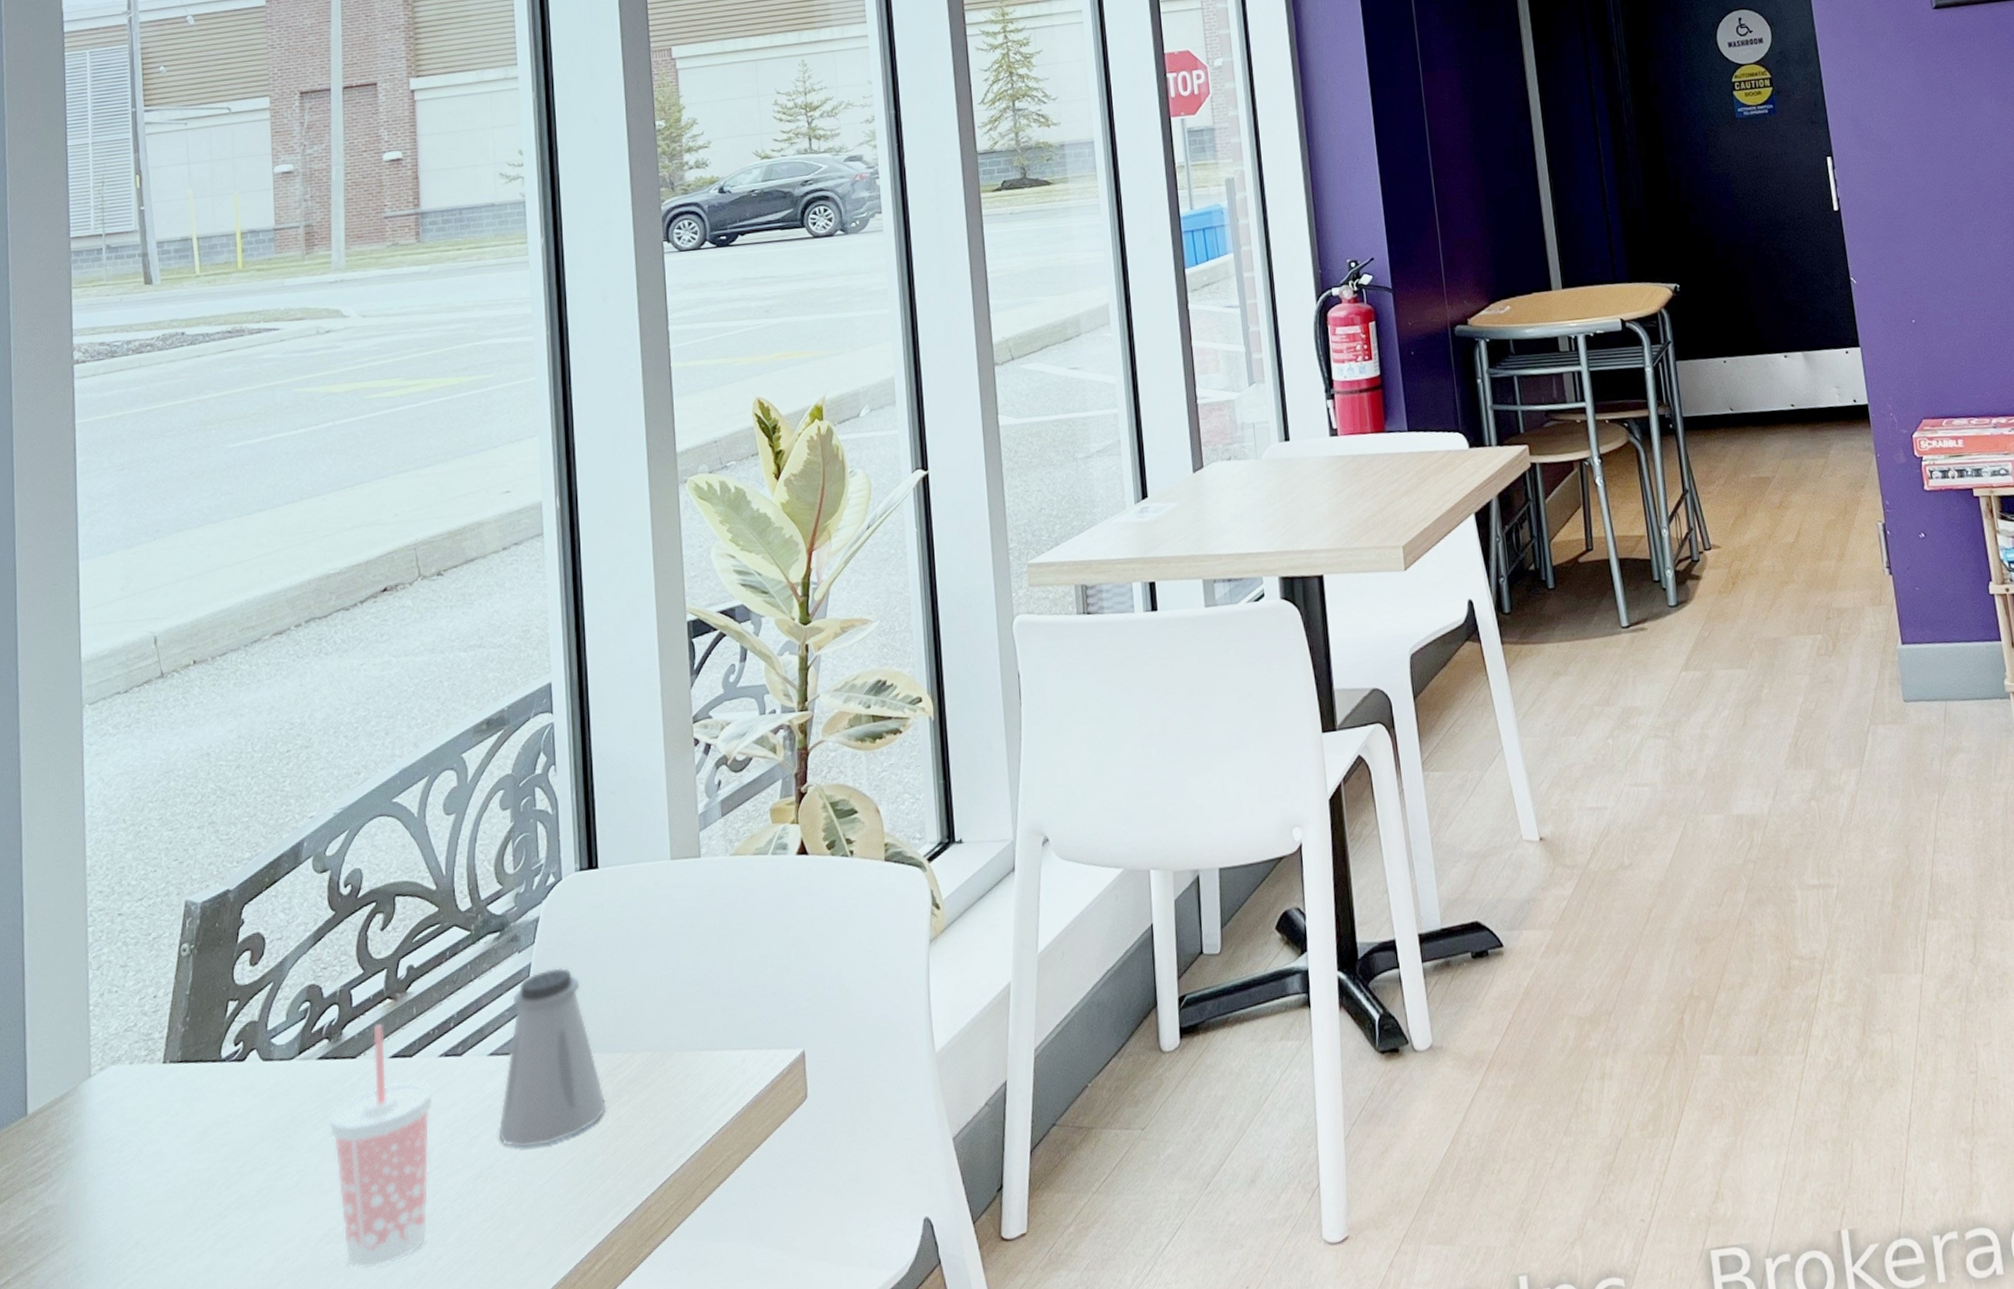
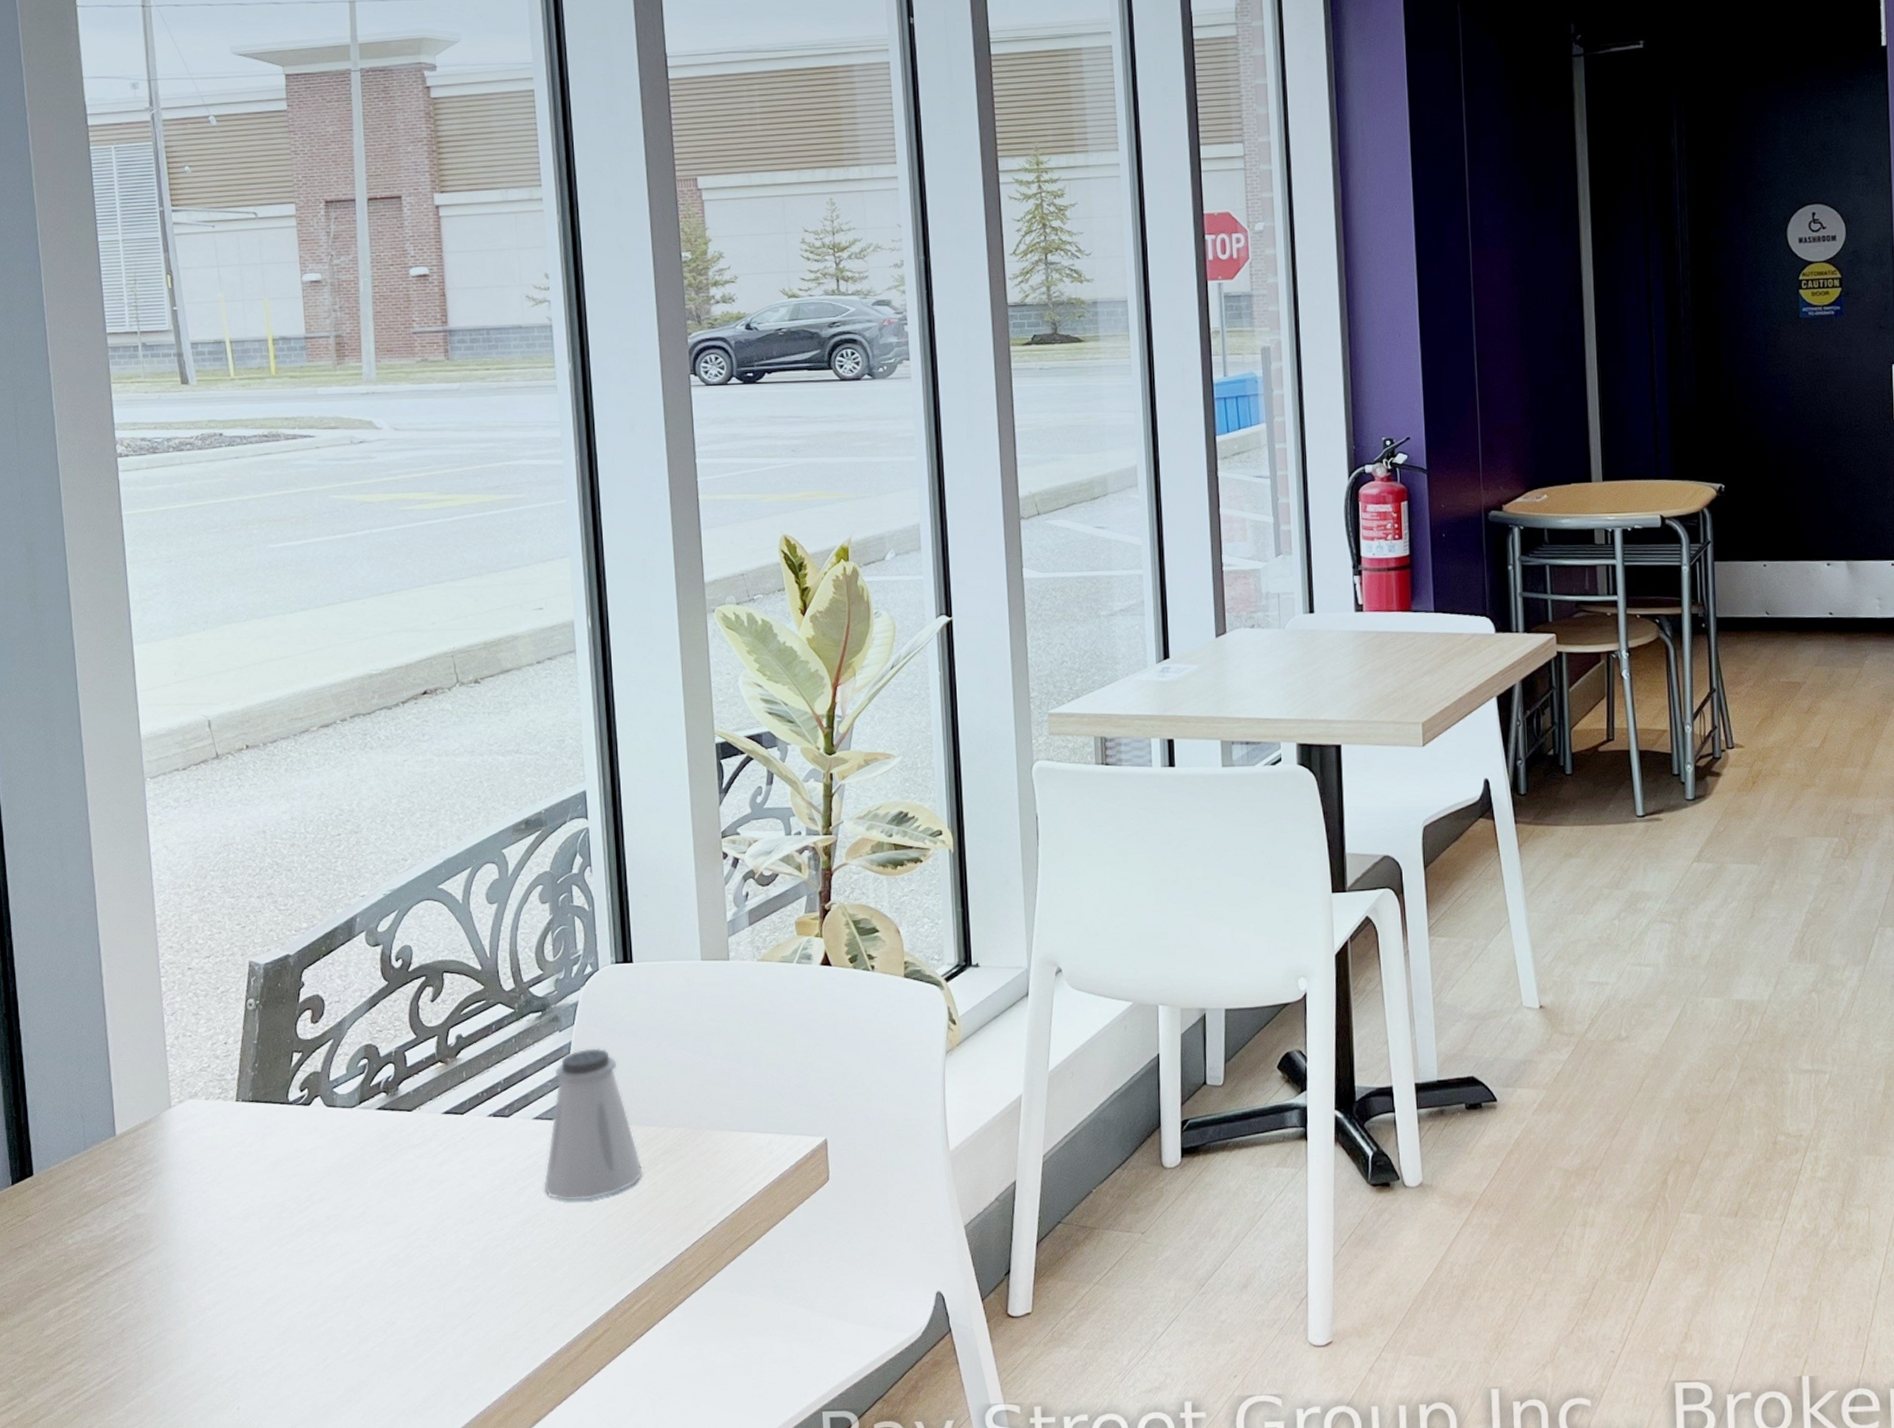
beverage cup: present [329,1023,433,1270] -> none [389,1083,484,1291]

